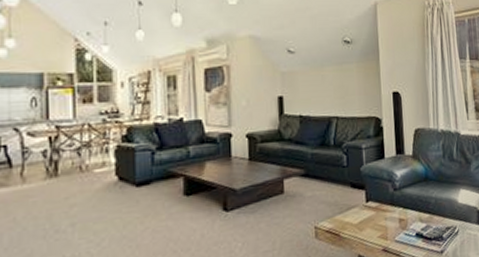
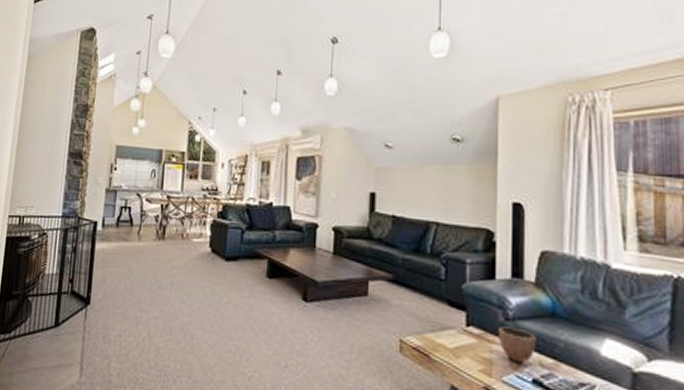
decorative bowl: none [389,195,417,224] -> present [497,326,536,364]

